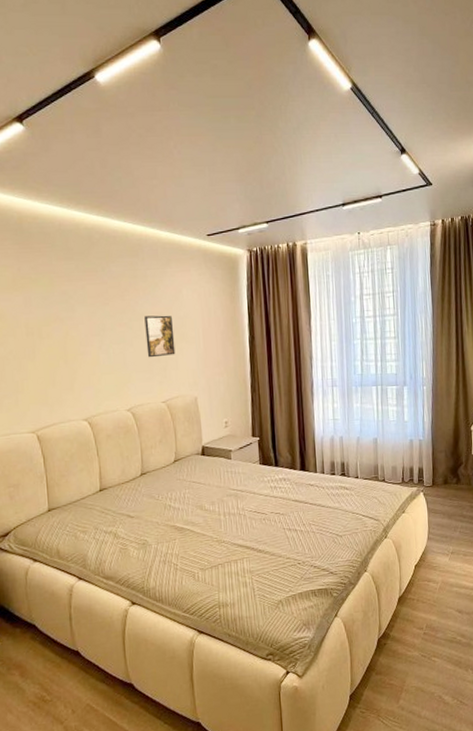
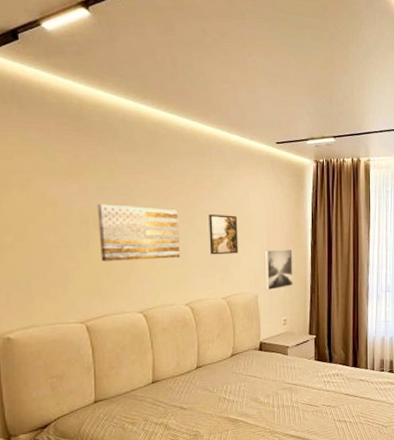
wall art: none [40,313,120,371] -> present [97,204,181,261]
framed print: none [201,347,233,392] -> present [264,249,293,291]

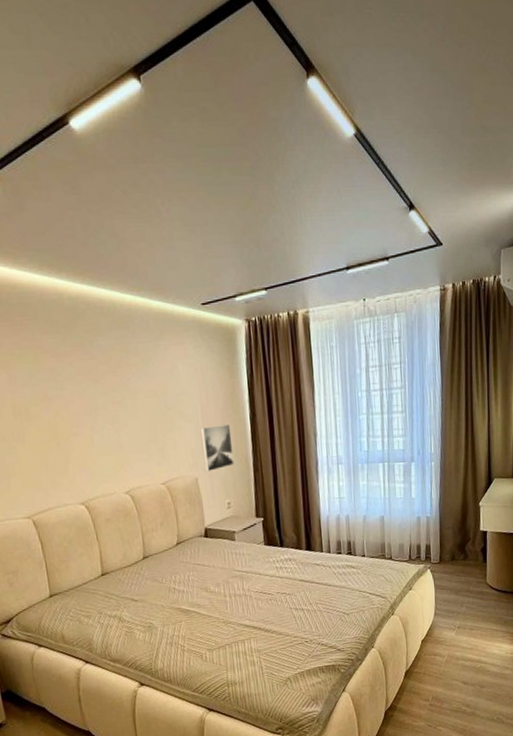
wall art: present [97,204,181,261] -> none [27,391,115,453]
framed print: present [209,214,239,255] -> none [138,392,173,438]

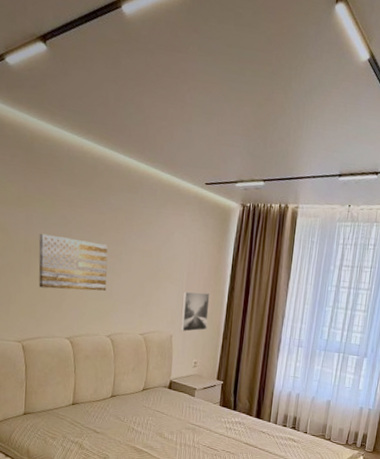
wall art: none [27,391,115,453] -> present [38,233,108,291]

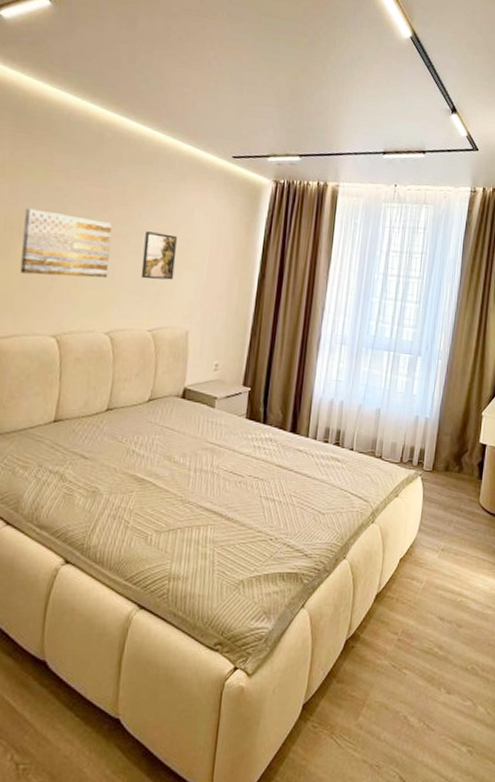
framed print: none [133,251,161,293] -> present [141,231,177,280]
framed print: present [181,291,210,332] -> none [199,278,236,328]

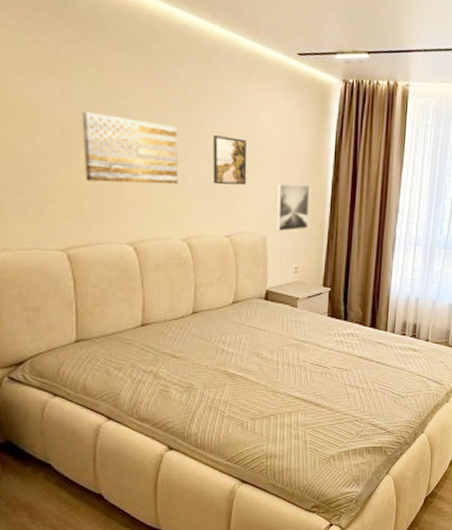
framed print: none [199,278,236,328] -> present [275,183,310,232]

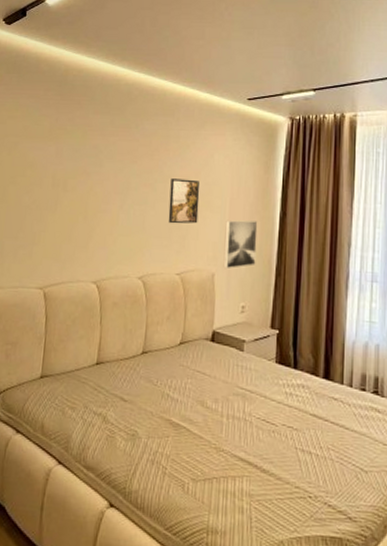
wall art: present [81,111,179,185] -> none [65,166,142,226]

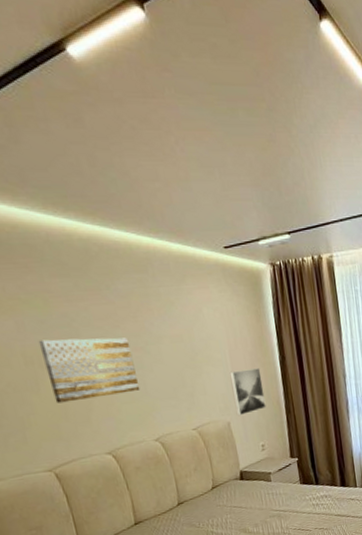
wall art: none [65,166,142,226] -> present [38,337,141,403]
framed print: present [168,178,200,224] -> none [162,337,202,384]

